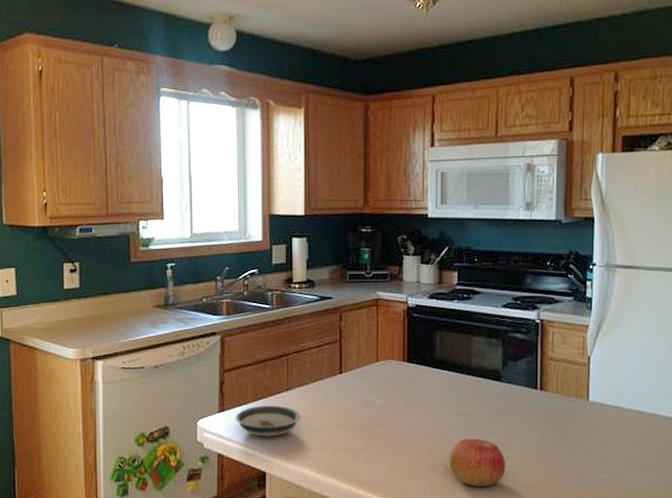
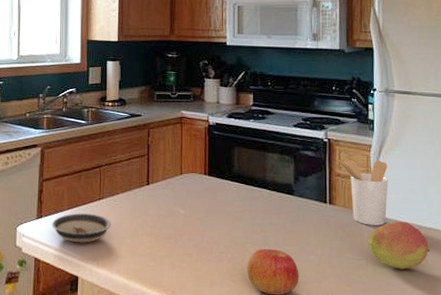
utensil holder: none [549,340,605,412] -> present [337,158,388,226]
fruit: none [580,407,648,457] -> present [367,221,430,269]

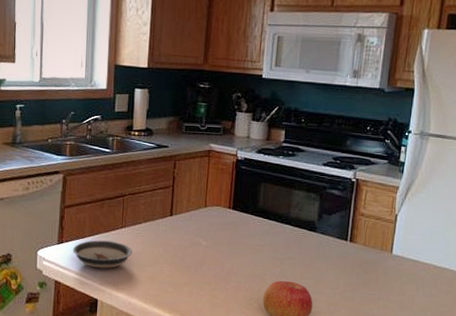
utensil holder: present [337,158,388,226] -> none [362,198,412,264]
fruit: present [367,221,430,269] -> none [382,260,441,305]

